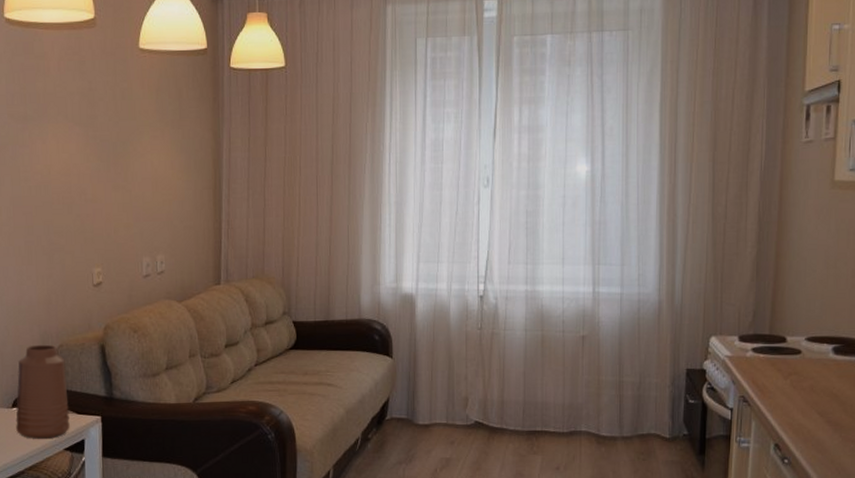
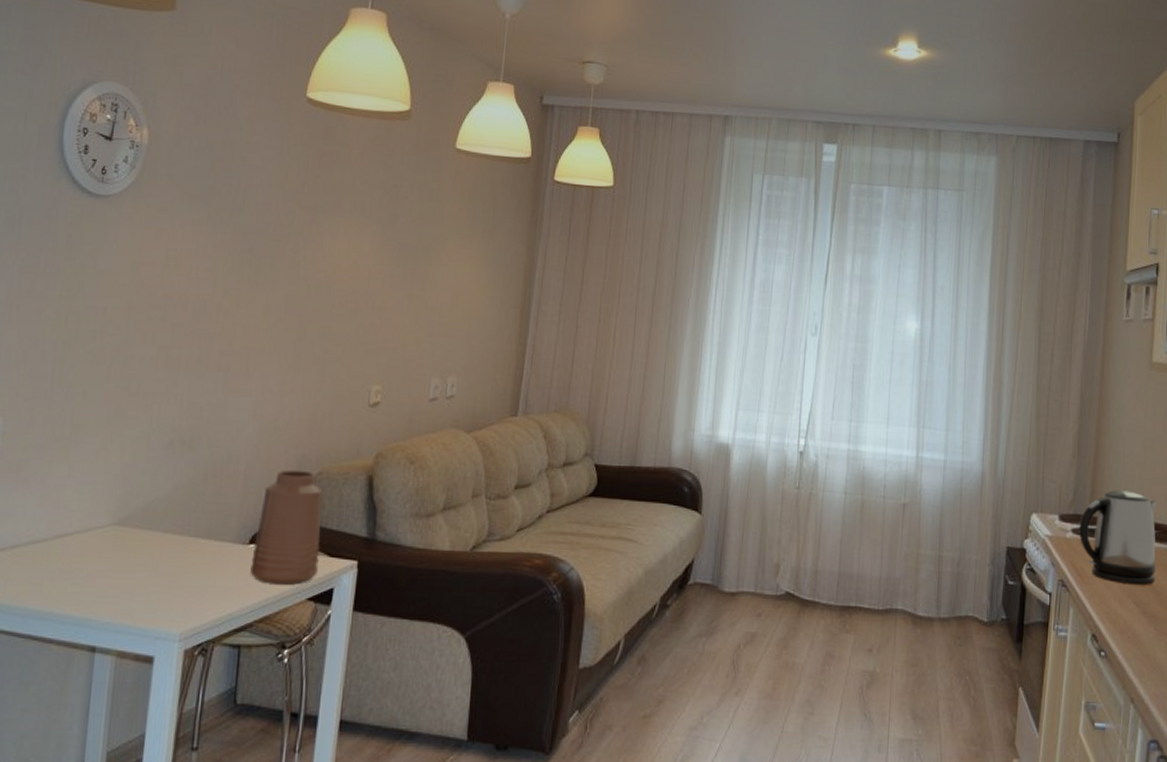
kettle: none [759,308,840,397] -> present [1079,490,1157,585]

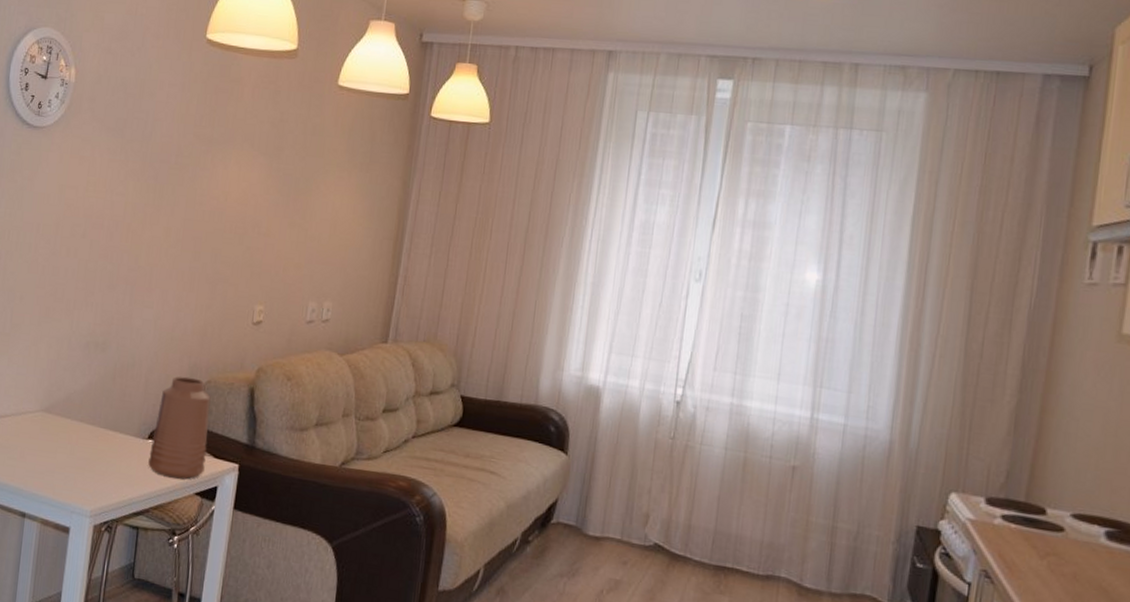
kettle: present [1079,490,1157,585] -> none [1010,477,1118,591]

